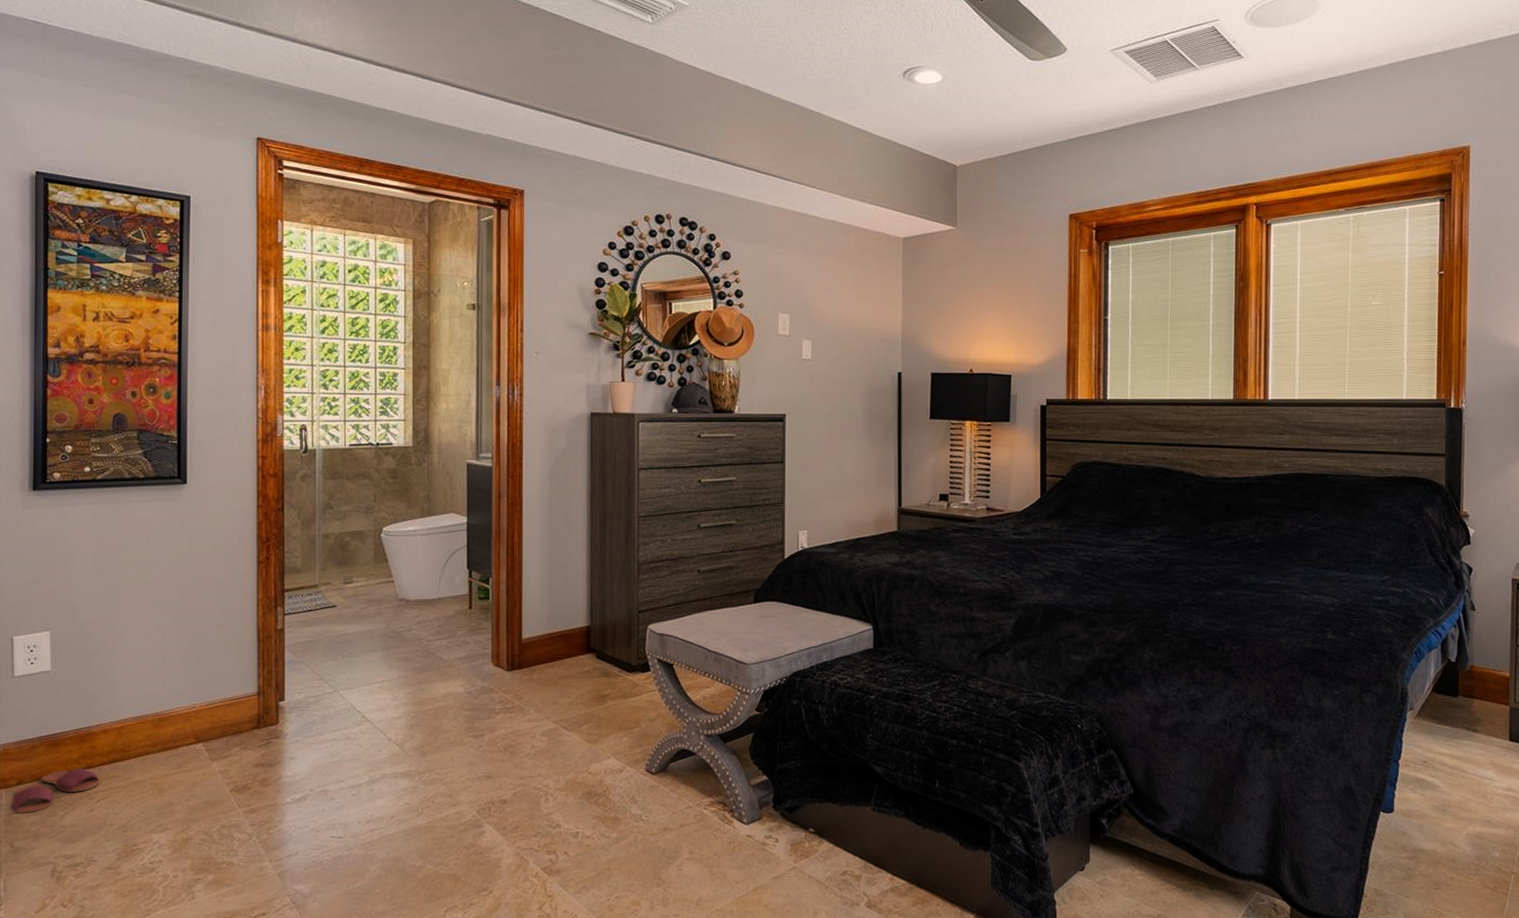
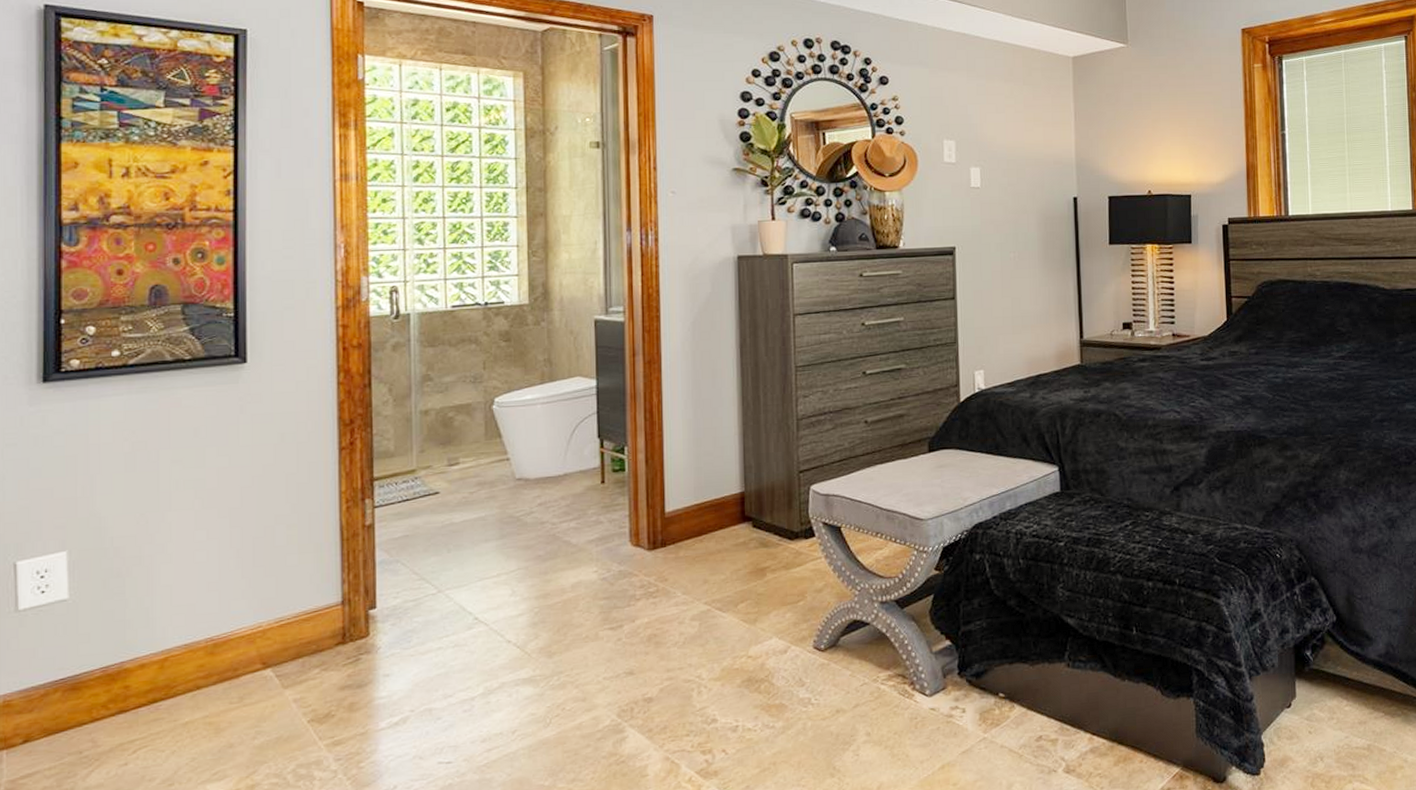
slippers: present [10,768,100,814] -> none [14,714,136,779]

